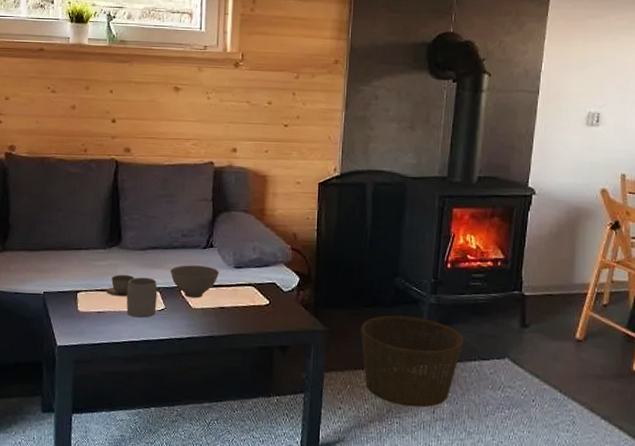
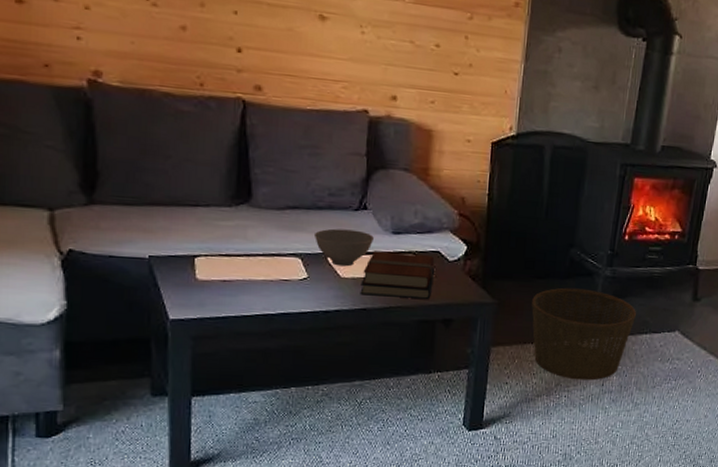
teacup: present [106,275,134,297] -> none [233,237,269,264]
mug: present [126,277,158,318] -> none [258,241,299,288]
books: none [208,284,271,327] -> present [360,251,435,299]

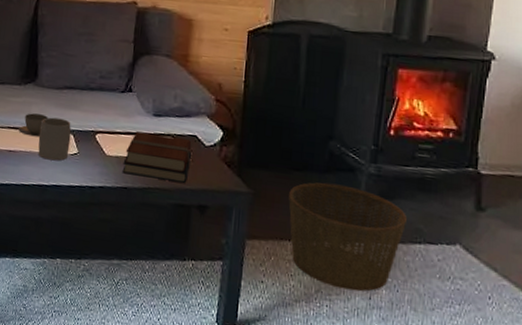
teacup: none [233,237,269,264] -> present [18,113,48,137]
mug: none [258,241,299,288] -> present [38,117,72,161]
bowl: present [313,228,374,267] -> none [85,108,137,145]

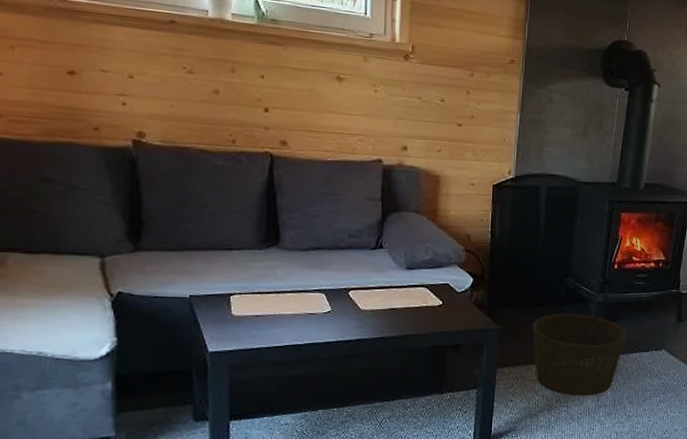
teacup: present [18,113,48,137] -> none [264,276,296,300]
mug: present [38,117,72,161] -> none [287,279,323,321]
books: present [122,131,192,183] -> none [378,285,444,327]

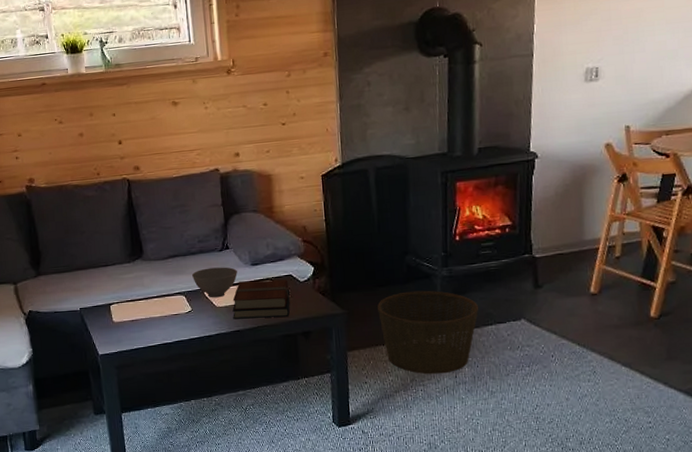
bowl: none [336,266,389,300] -> present [191,267,237,298]
books: none [378,285,444,327] -> present [232,279,290,319]

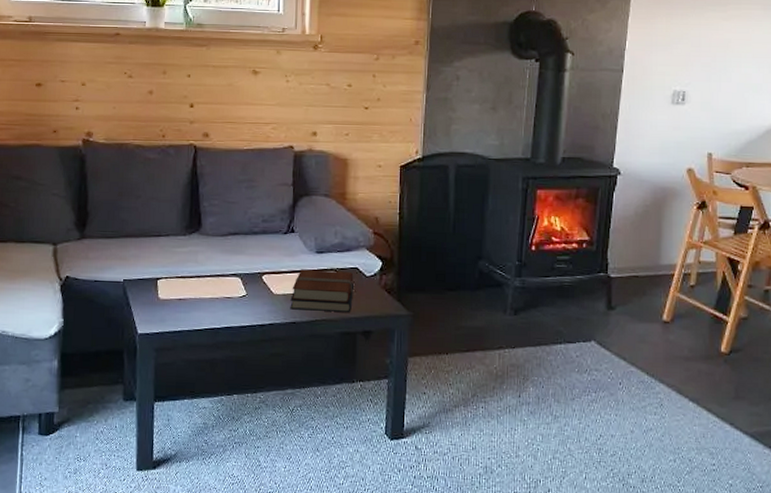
bowl: present [191,267,237,298] -> none [250,250,300,284]
basket: present [377,290,479,374] -> none [445,299,550,391]

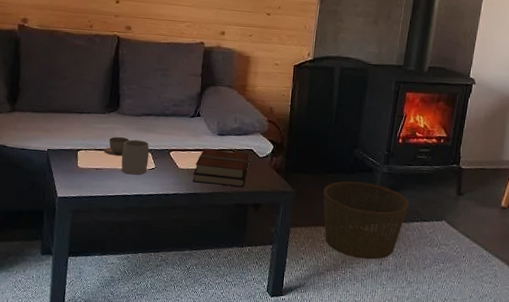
teacup: none [187,261,215,284] -> present [104,137,130,157]
mug: none [207,263,239,304] -> present [121,139,150,175]
basket: none [445,299,550,391] -> present [323,181,410,260]

